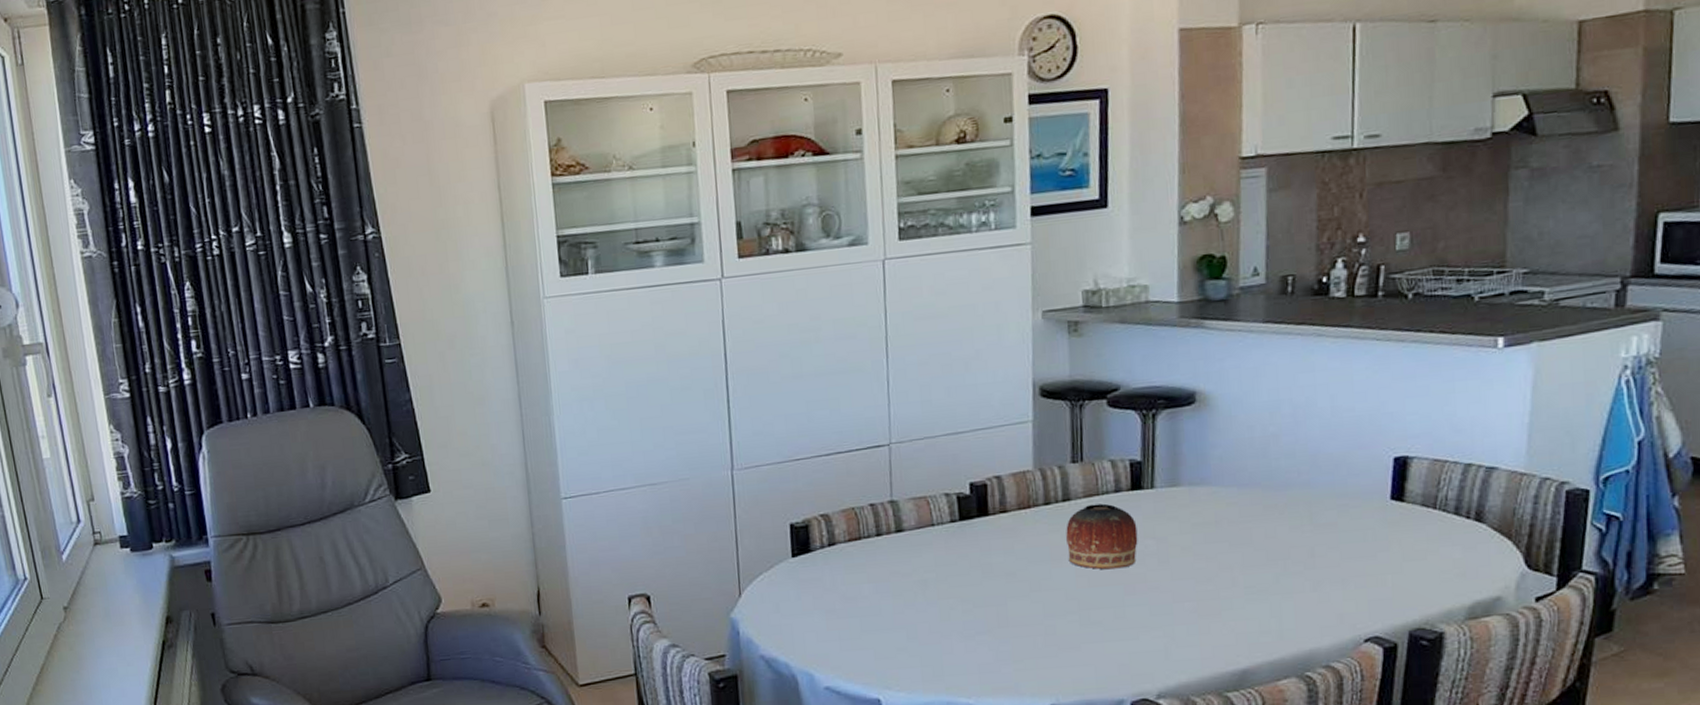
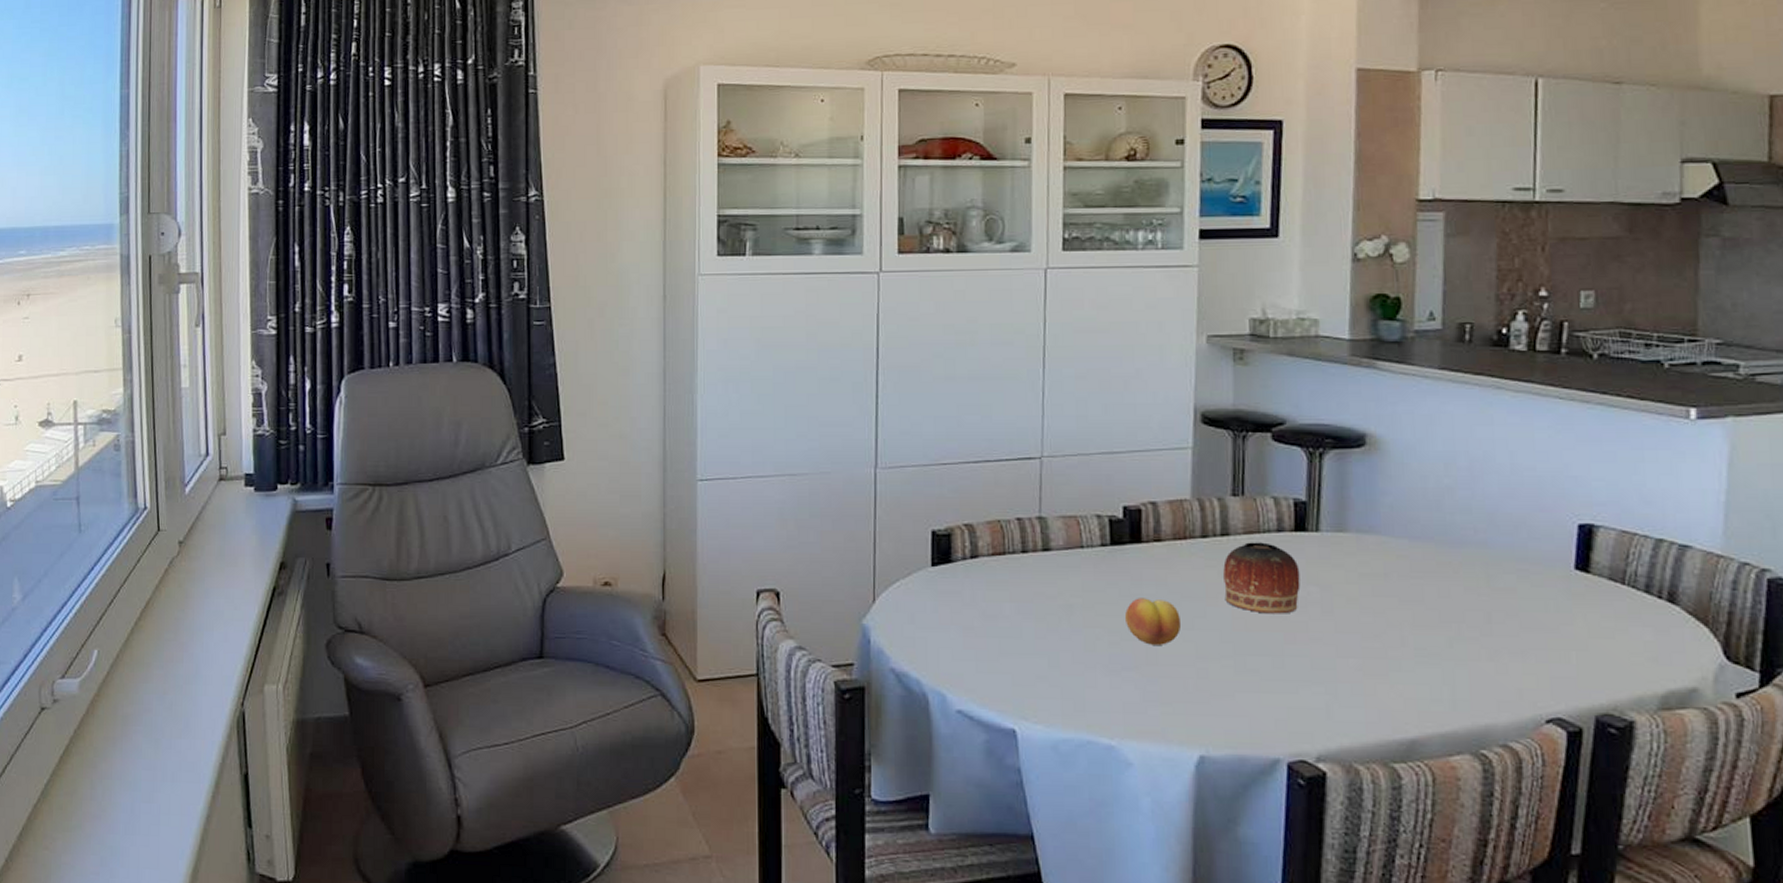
fruit: none [975,566,1029,609] -> present [1124,598,1182,645]

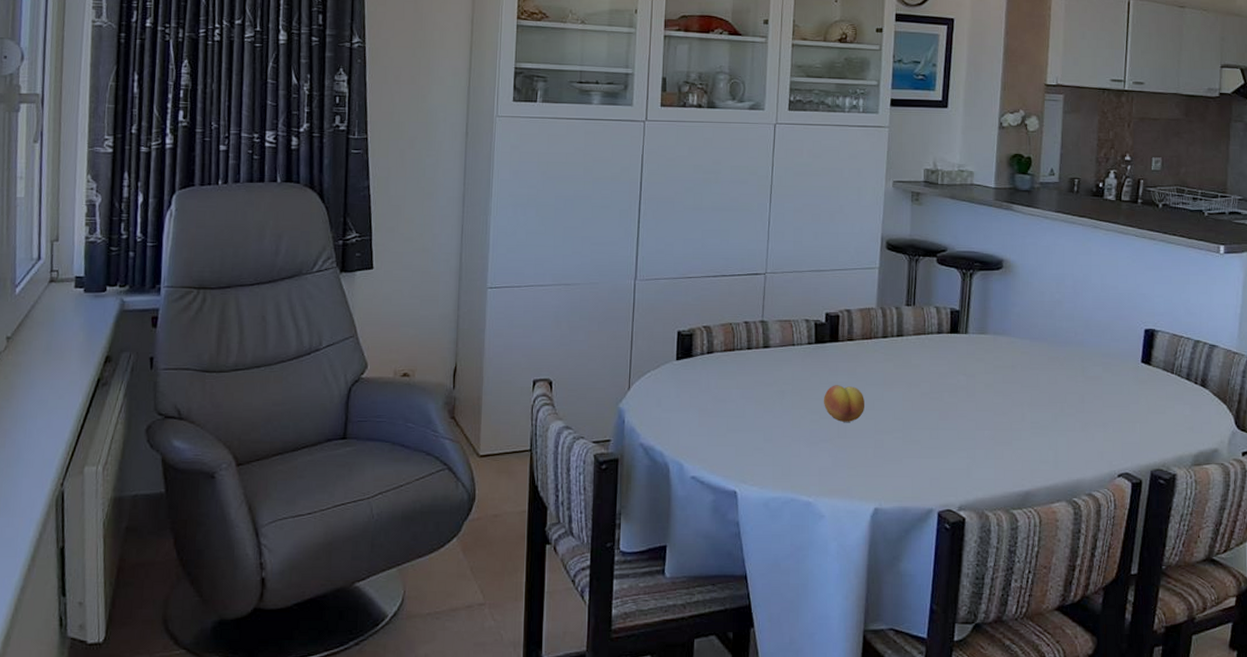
bowl: present [1223,542,1301,614] -> none [898,341,953,397]

